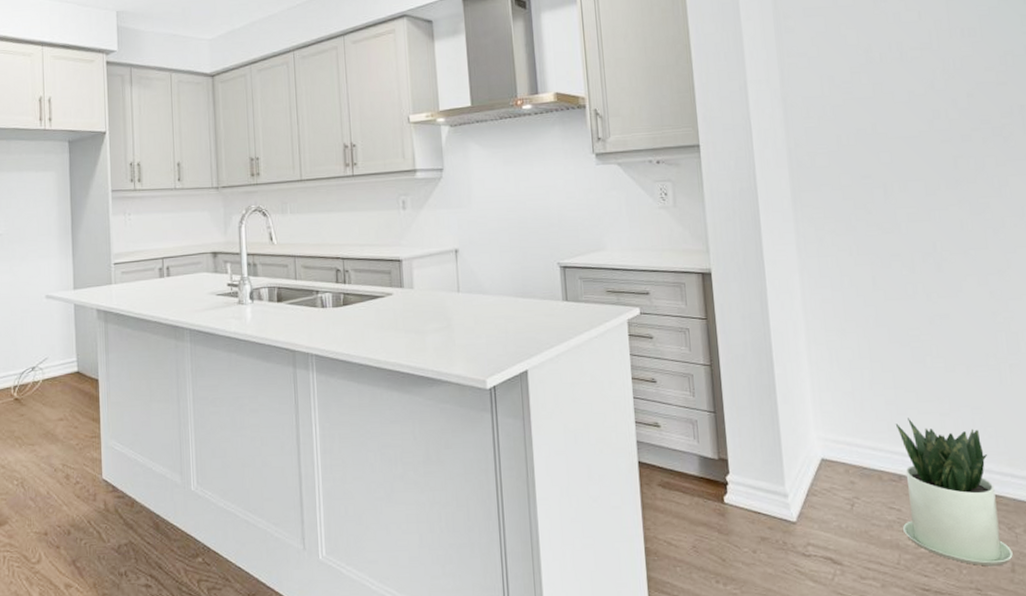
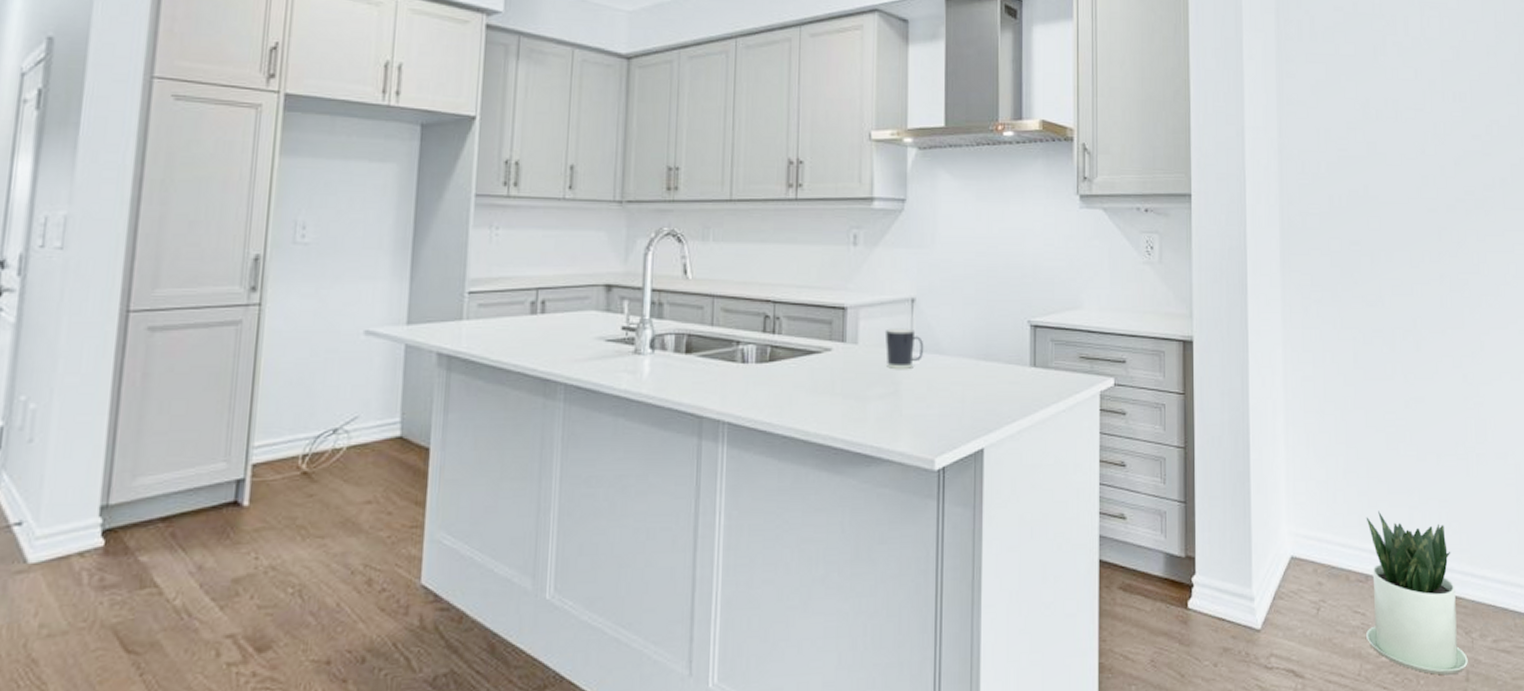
mug: none [435,274,470,307] -> present [884,328,924,369]

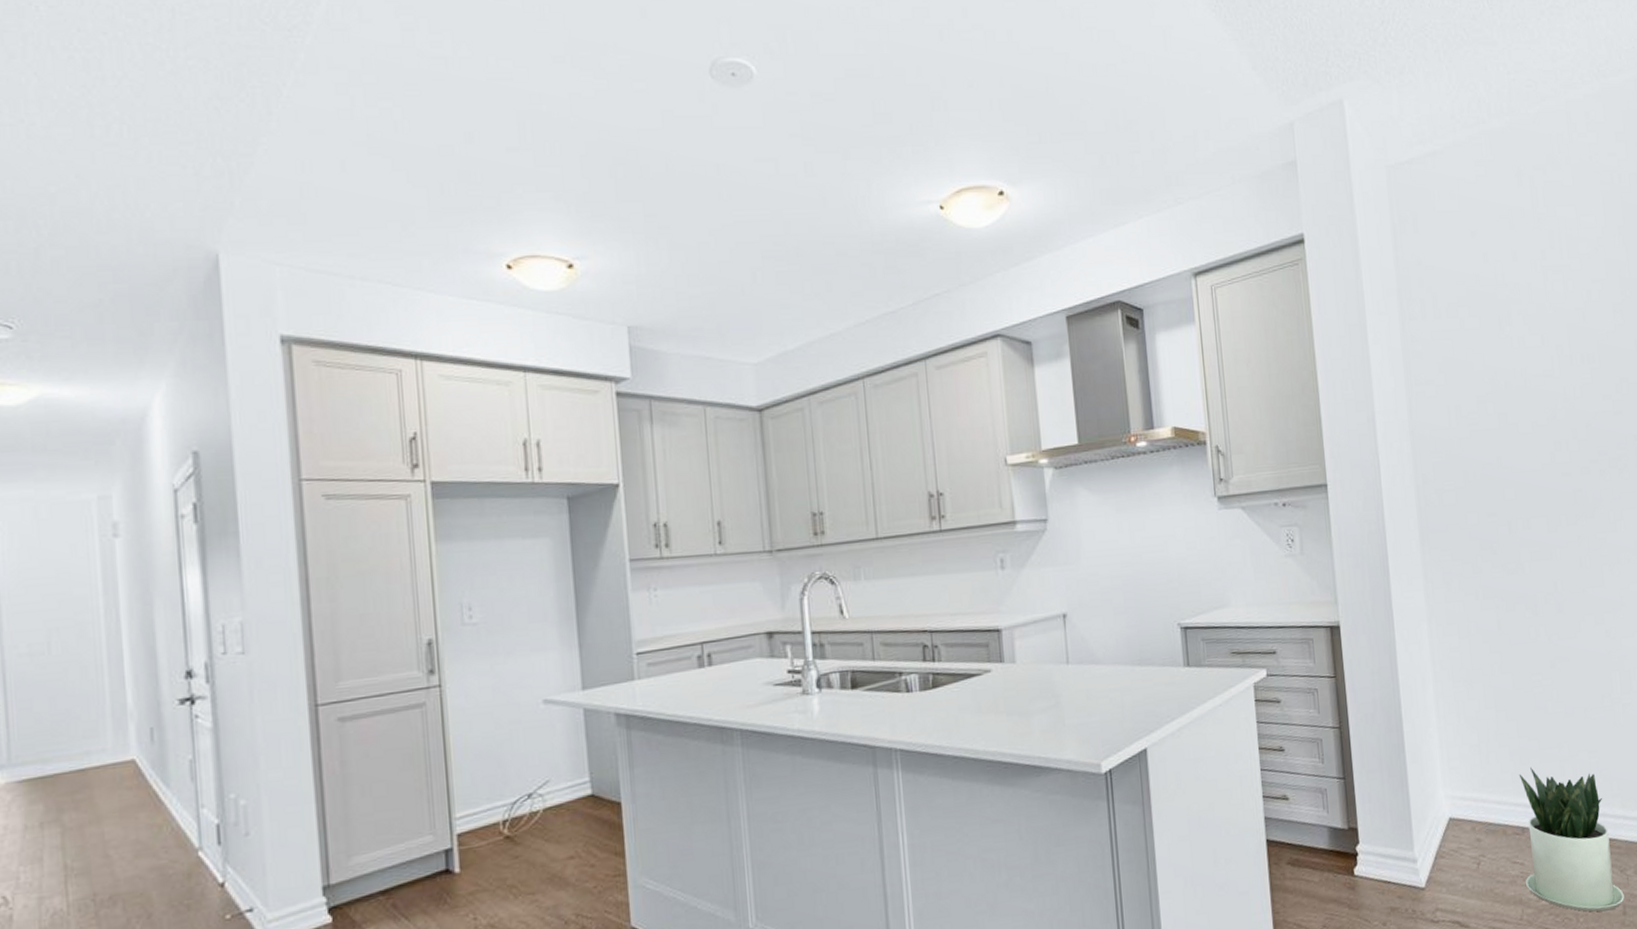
mug: present [884,328,924,369] -> none [1040,643,1080,683]

